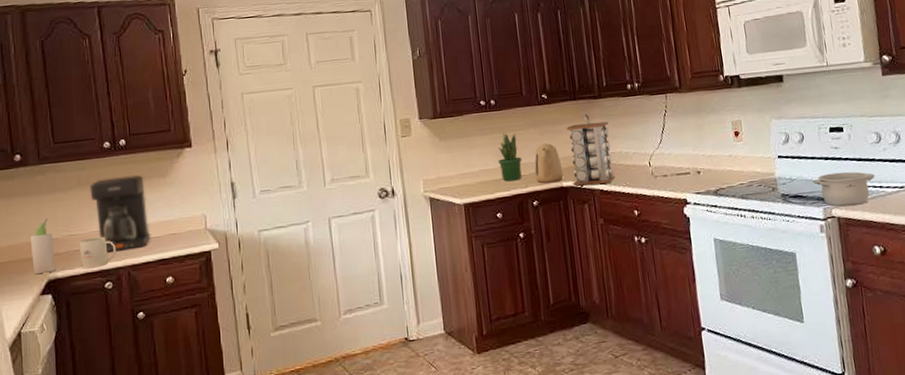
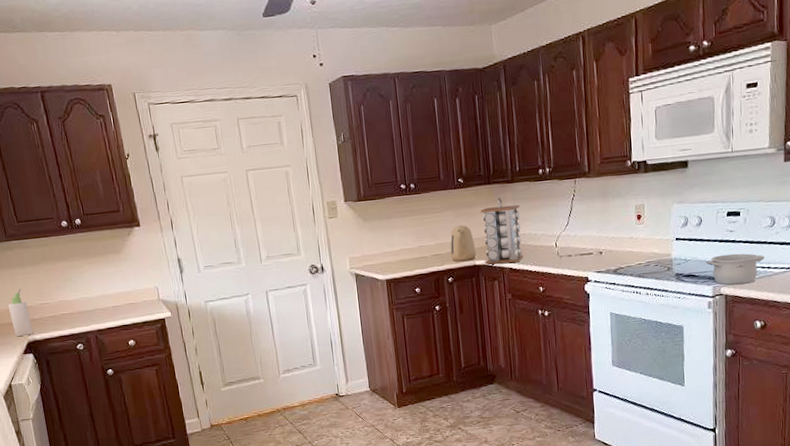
mug: present [79,236,117,270] -> none [50,305,84,333]
coffee maker: present [90,175,151,253] -> none [54,251,112,319]
planter: present [498,132,522,182] -> none [417,215,439,260]

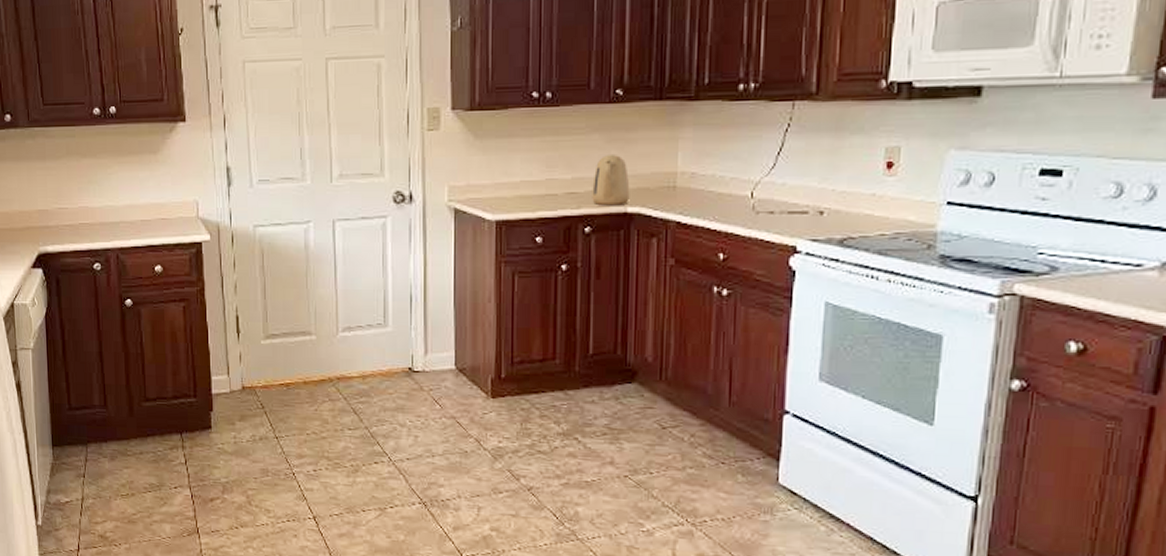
bottle: present [8,289,34,337] -> none [21,187,46,246]
spice rack: present [480,197,524,265] -> none [641,119,703,215]
cooking pot: present [705,253,765,286] -> none [992,234,1098,284]

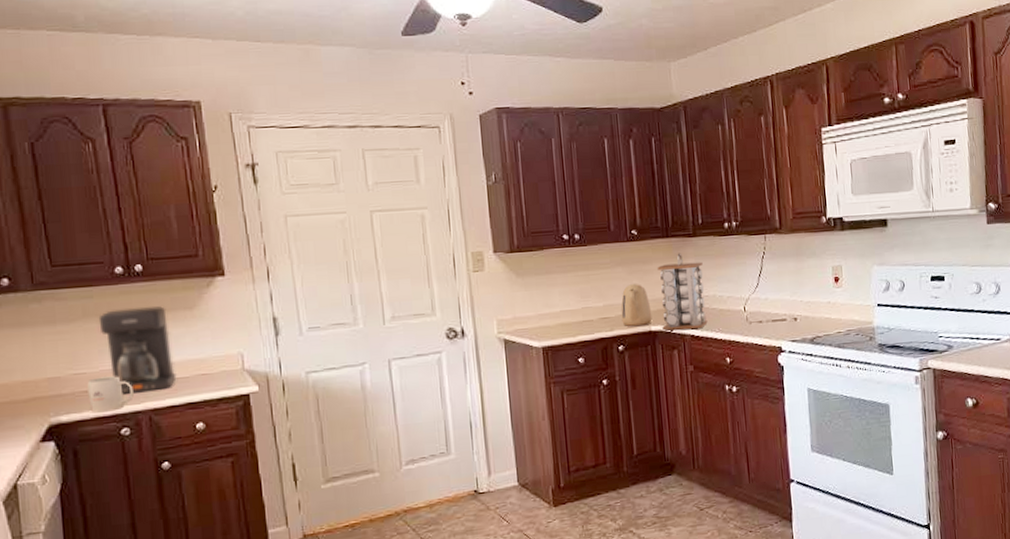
mug: none [68,213,106,246] -> present [87,376,135,413]
coffee maker: none [79,149,140,231] -> present [98,306,177,394]
spice rack: none [641,119,703,215] -> present [657,253,708,331]

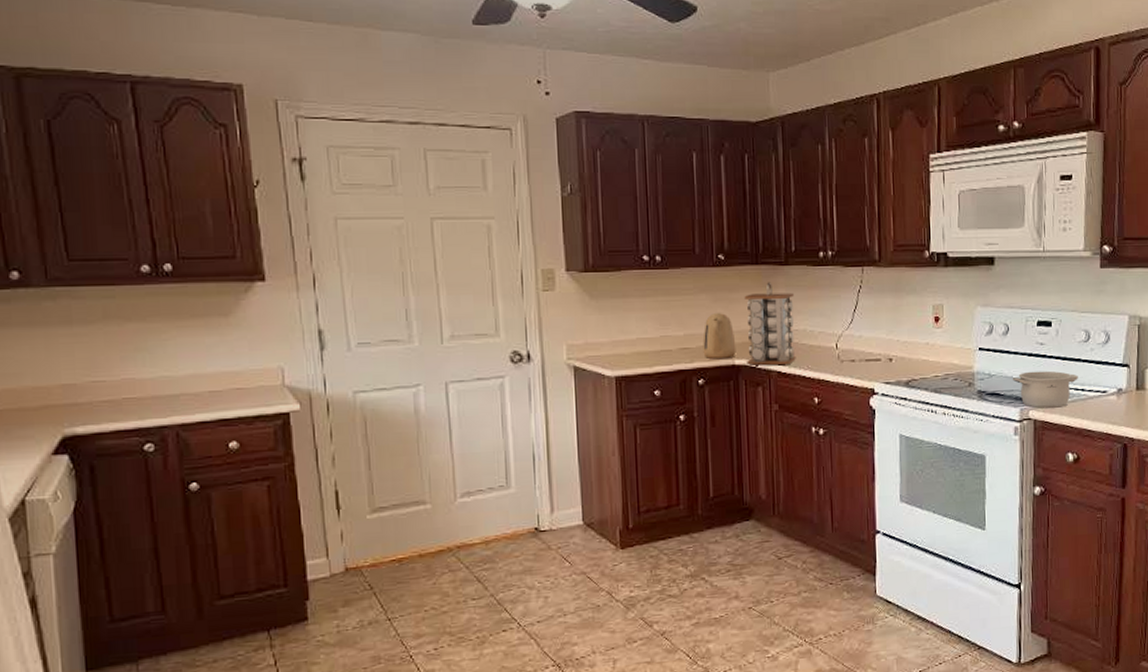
mug: present [87,376,135,413] -> none [107,386,161,426]
coffee maker: present [98,306,177,394] -> none [121,311,208,406]
cooking pot: none [910,322,973,358] -> present [1012,370,1078,409]

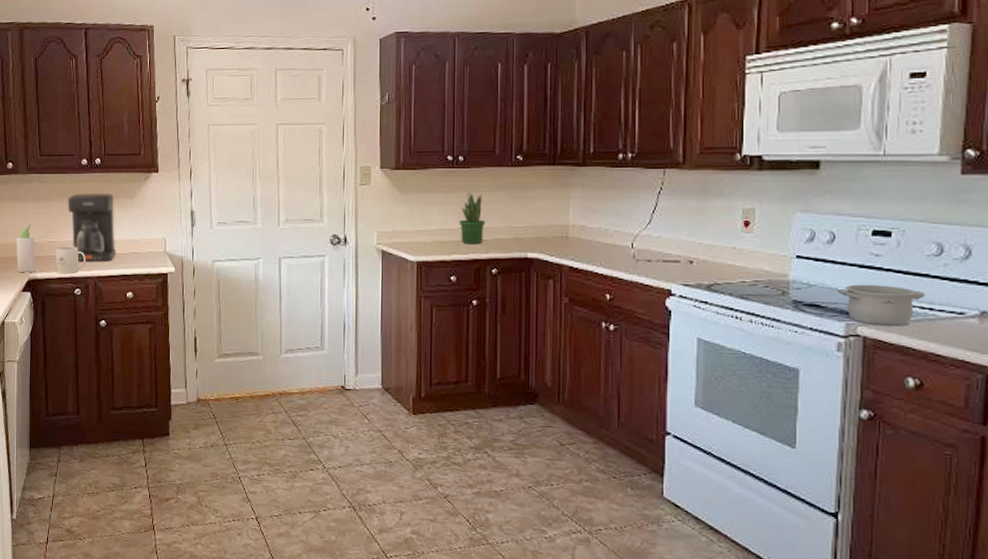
bottle: none [35,358,74,429] -> present [16,224,35,273]
mug: none [107,386,161,426] -> present [55,246,87,275]
coffee maker: none [121,311,208,406] -> present [67,194,117,262]
planter: none [660,297,689,354] -> present [459,193,486,245]
kettle: present [703,312,736,360] -> none [498,208,530,252]
spice rack: present [744,282,796,367] -> none [539,181,590,261]

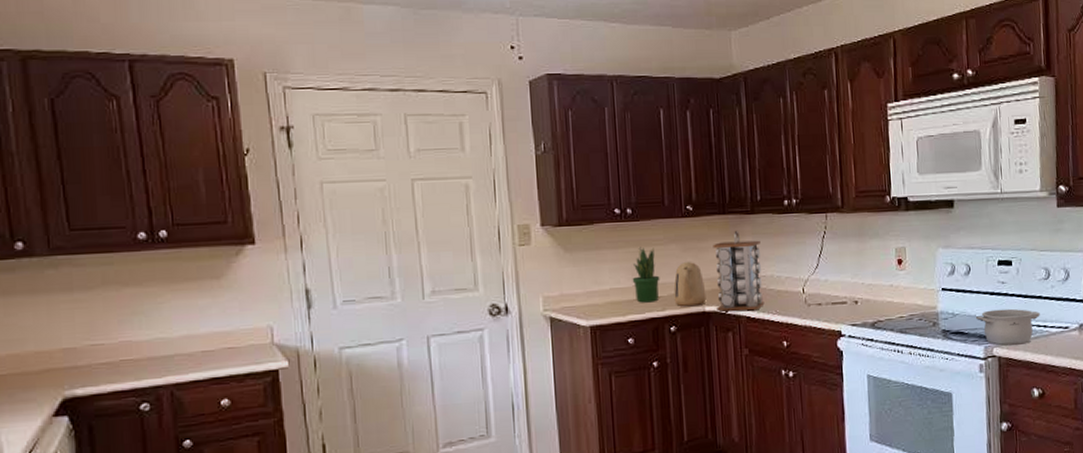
bottle: present [16,224,35,273] -> none [37,323,74,392]
mug: present [55,246,87,275] -> none [105,348,156,387]
coffee maker: present [67,194,117,262] -> none [119,275,201,367]
kettle: none [498,208,530,252] -> present [673,261,707,307]
spice rack: none [539,181,590,261] -> present [713,230,765,313]

